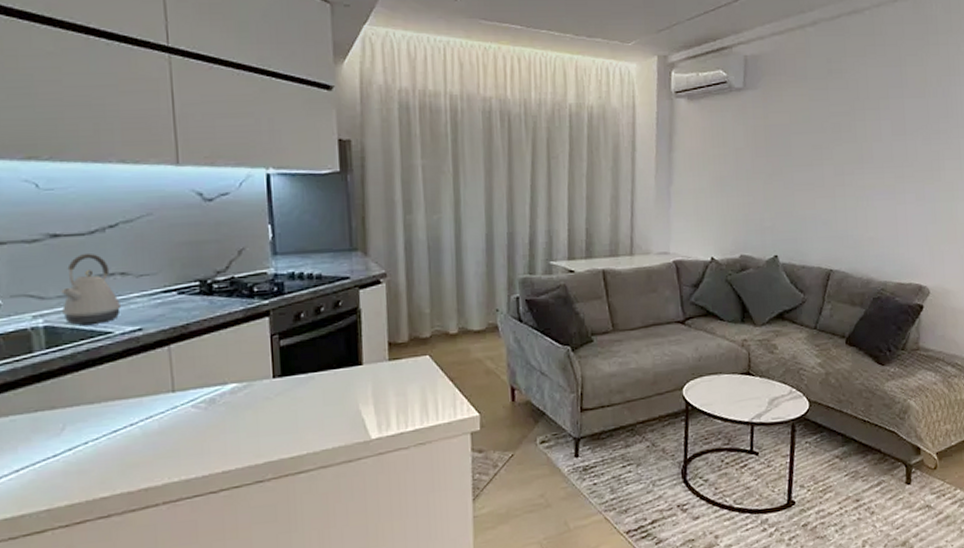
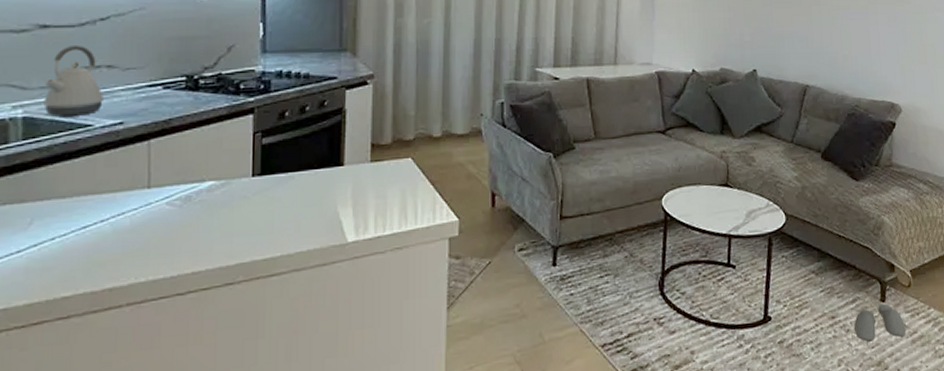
slippers: none [879,485,931,523] -> present [854,303,905,342]

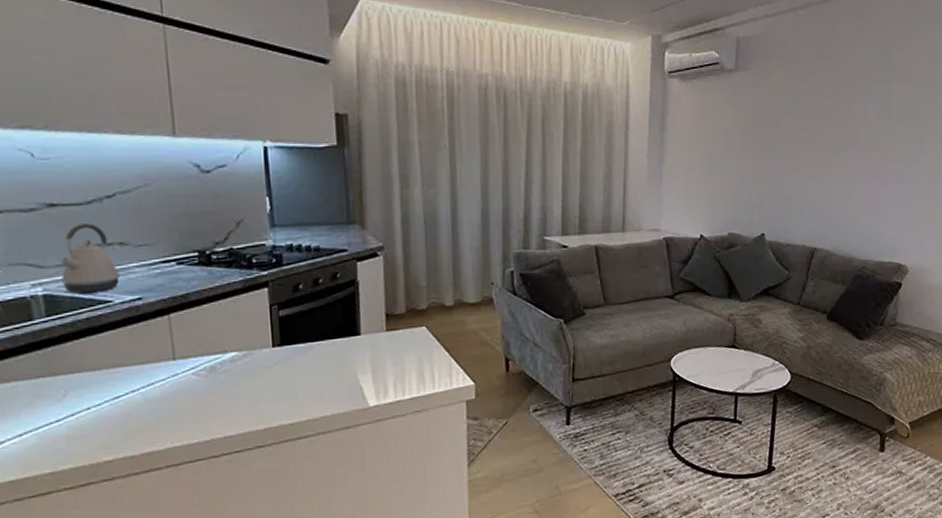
slippers: present [854,303,905,342] -> none [854,453,902,488]

